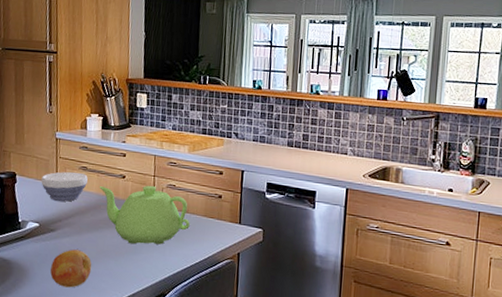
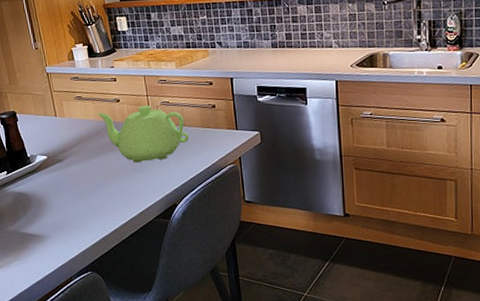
bowl: present [41,171,88,202] -> none [41,102,85,132]
fruit: present [50,249,92,288] -> none [66,175,104,211]

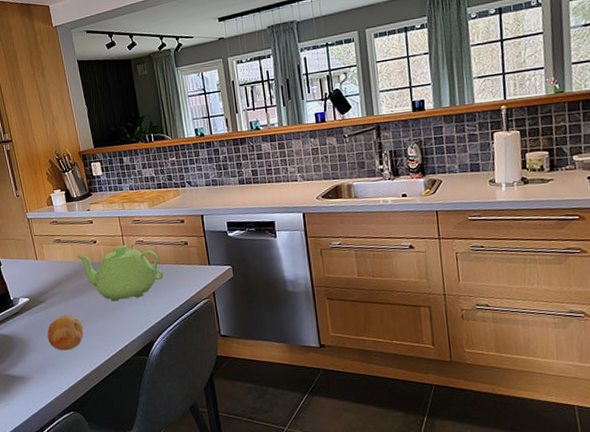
fruit: none [66,175,104,211] -> present [47,315,84,351]

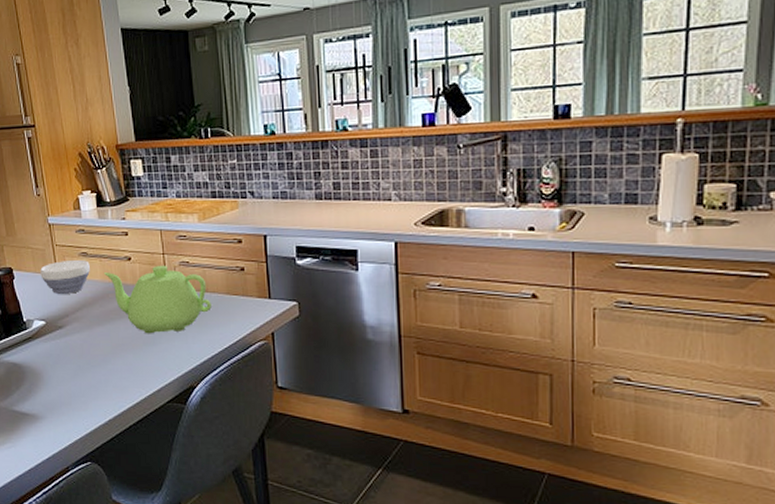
bowl: none [22,245,64,275] -> present [40,259,90,294]
fruit: present [47,315,84,351] -> none [65,346,109,389]

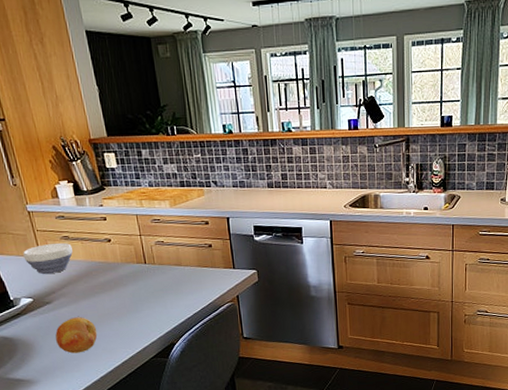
fruit: none [65,346,109,389] -> present [55,317,98,354]
teapot: present [103,265,212,334] -> none [85,244,186,304]

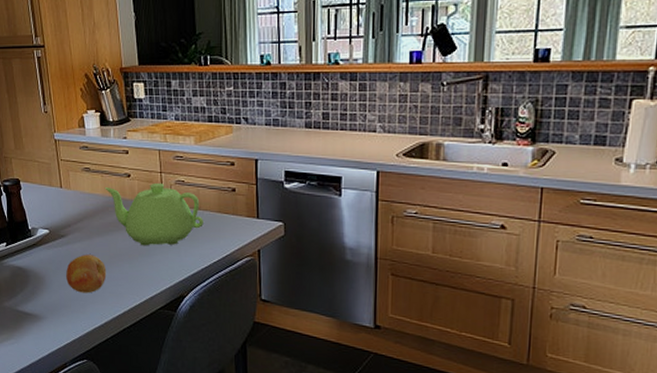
bowl: present [23,242,73,274] -> none [45,174,92,206]
teapot: none [85,244,186,304] -> present [104,182,204,246]

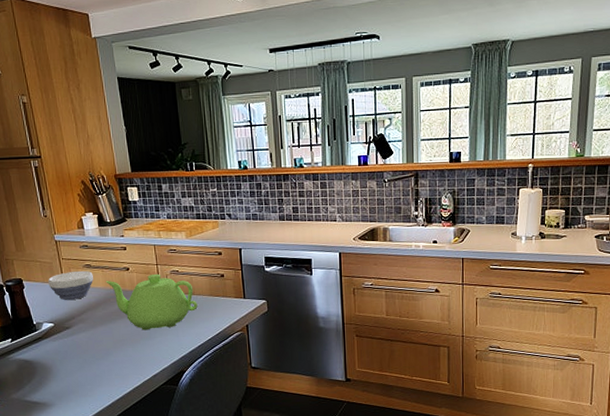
bowl: none [45,174,92,206] -> present [48,270,93,300]
fruit: present [66,254,107,294] -> none [72,342,112,378]

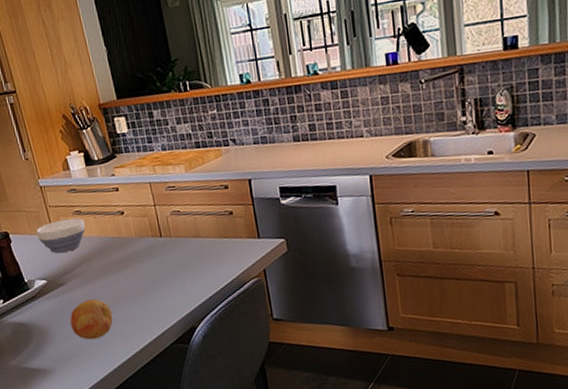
fruit: none [72,342,112,378] -> present [70,299,113,340]
teapot: present [105,273,198,330] -> none [98,216,205,283]

